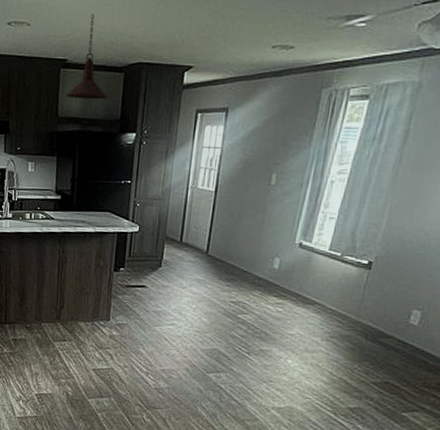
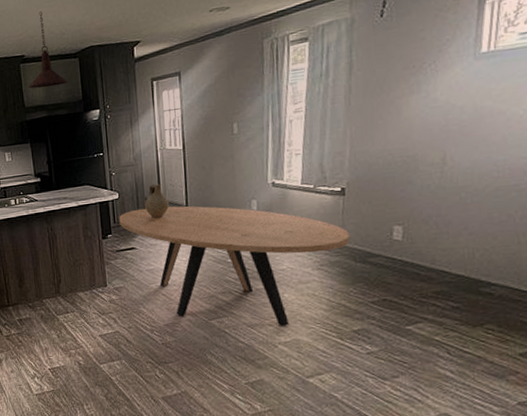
dining table: none [134,246,367,392] -> present [119,206,350,326]
ceramic jug: none [163,223,190,260] -> present [144,184,170,219]

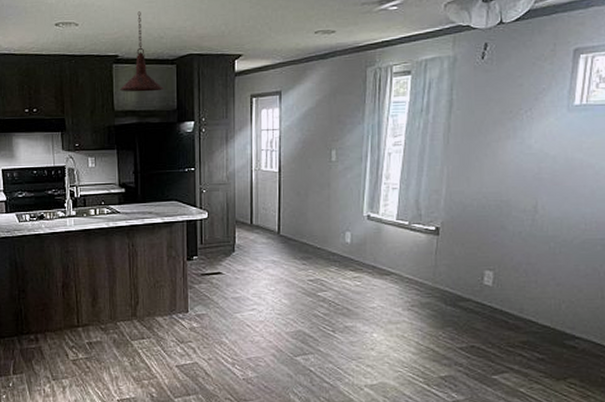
dining table: present [119,206,350,326] -> none [206,231,442,368]
ceramic jug: present [144,184,170,219] -> none [234,207,261,243]

